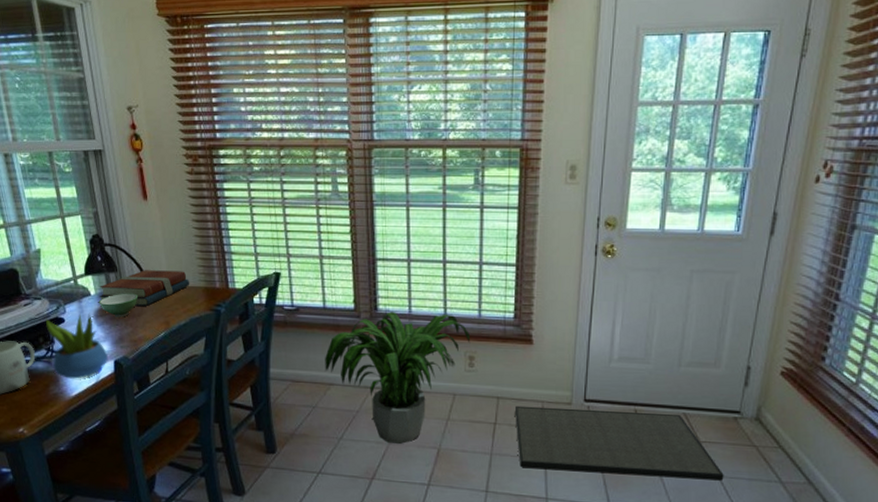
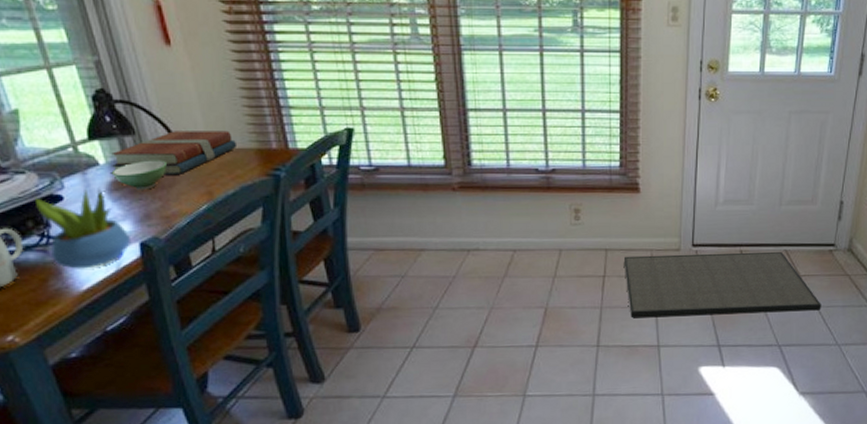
potted plant: present [325,312,471,445] -> none [413,166,575,308]

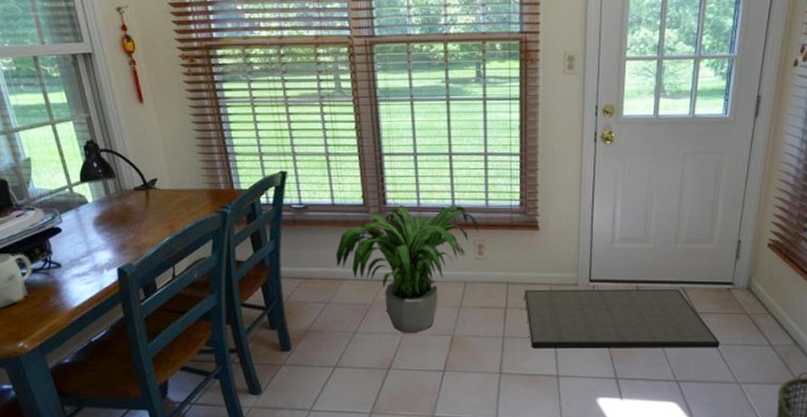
succulent plant: present [34,186,130,269] -> none [40,221,110,289]
books: present [110,130,238,175] -> none [97,174,194,211]
bowl: present [111,160,168,190] -> none [97,199,140,224]
potted plant: none [413,166,575,308] -> present [336,205,479,334]

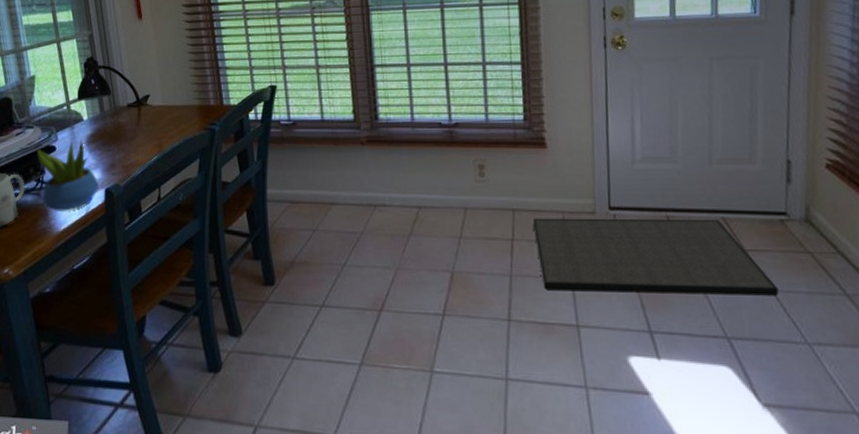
succulent plant: none [40,221,110,289] -> present [36,139,99,211]
potted plant: present [336,205,479,334] -> none [325,119,479,269]

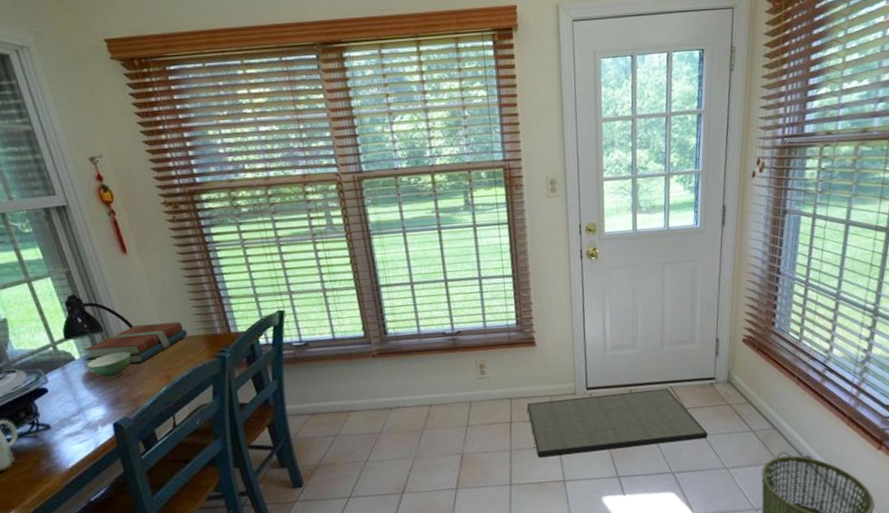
succulent plant: present [36,139,99,211] -> none [24,378,105,451]
books: none [91,90,184,129] -> present [84,321,188,364]
bowl: none [91,116,131,142] -> present [85,351,131,379]

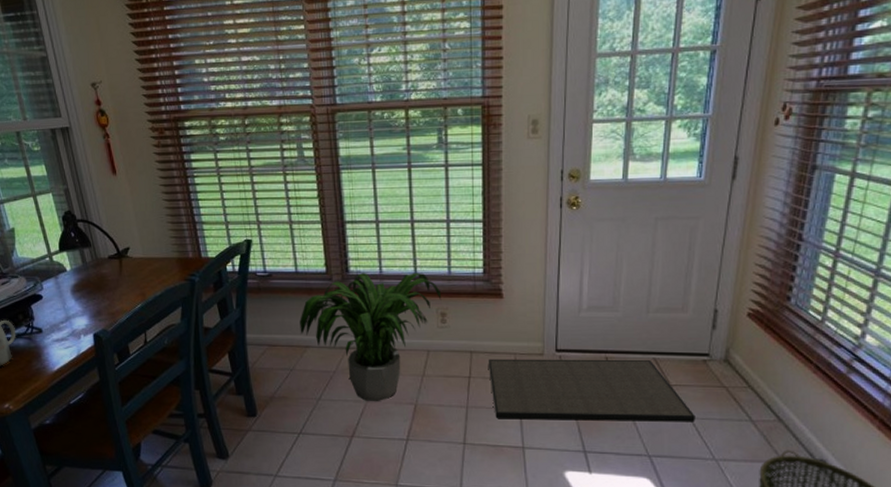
books: present [84,321,188,364] -> none [74,243,164,279]
bowl: present [85,351,131,379] -> none [74,267,114,291]
potted plant: none [341,328,479,457] -> present [300,272,442,402]

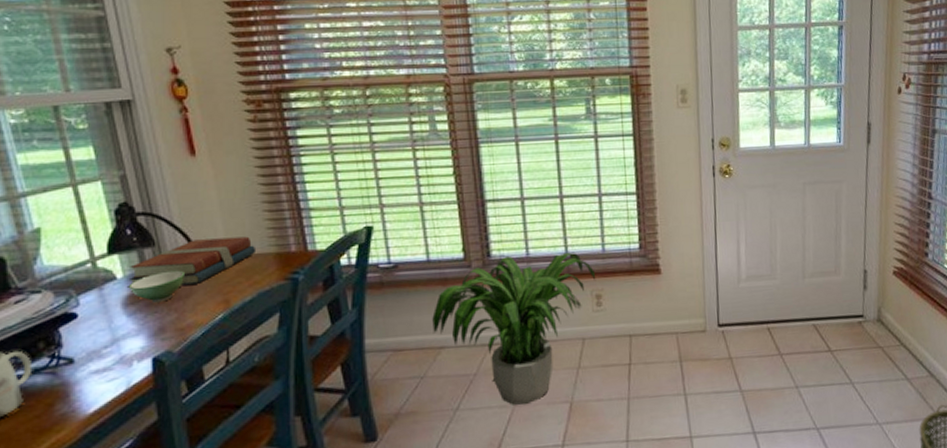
books: none [74,243,164,279] -> present [128,236,257,285]
bowl: none [74,267,114,291] -> present [128,270,186,303]
doormat: present [488,359,695,422] -> none [648,327,857,407]

